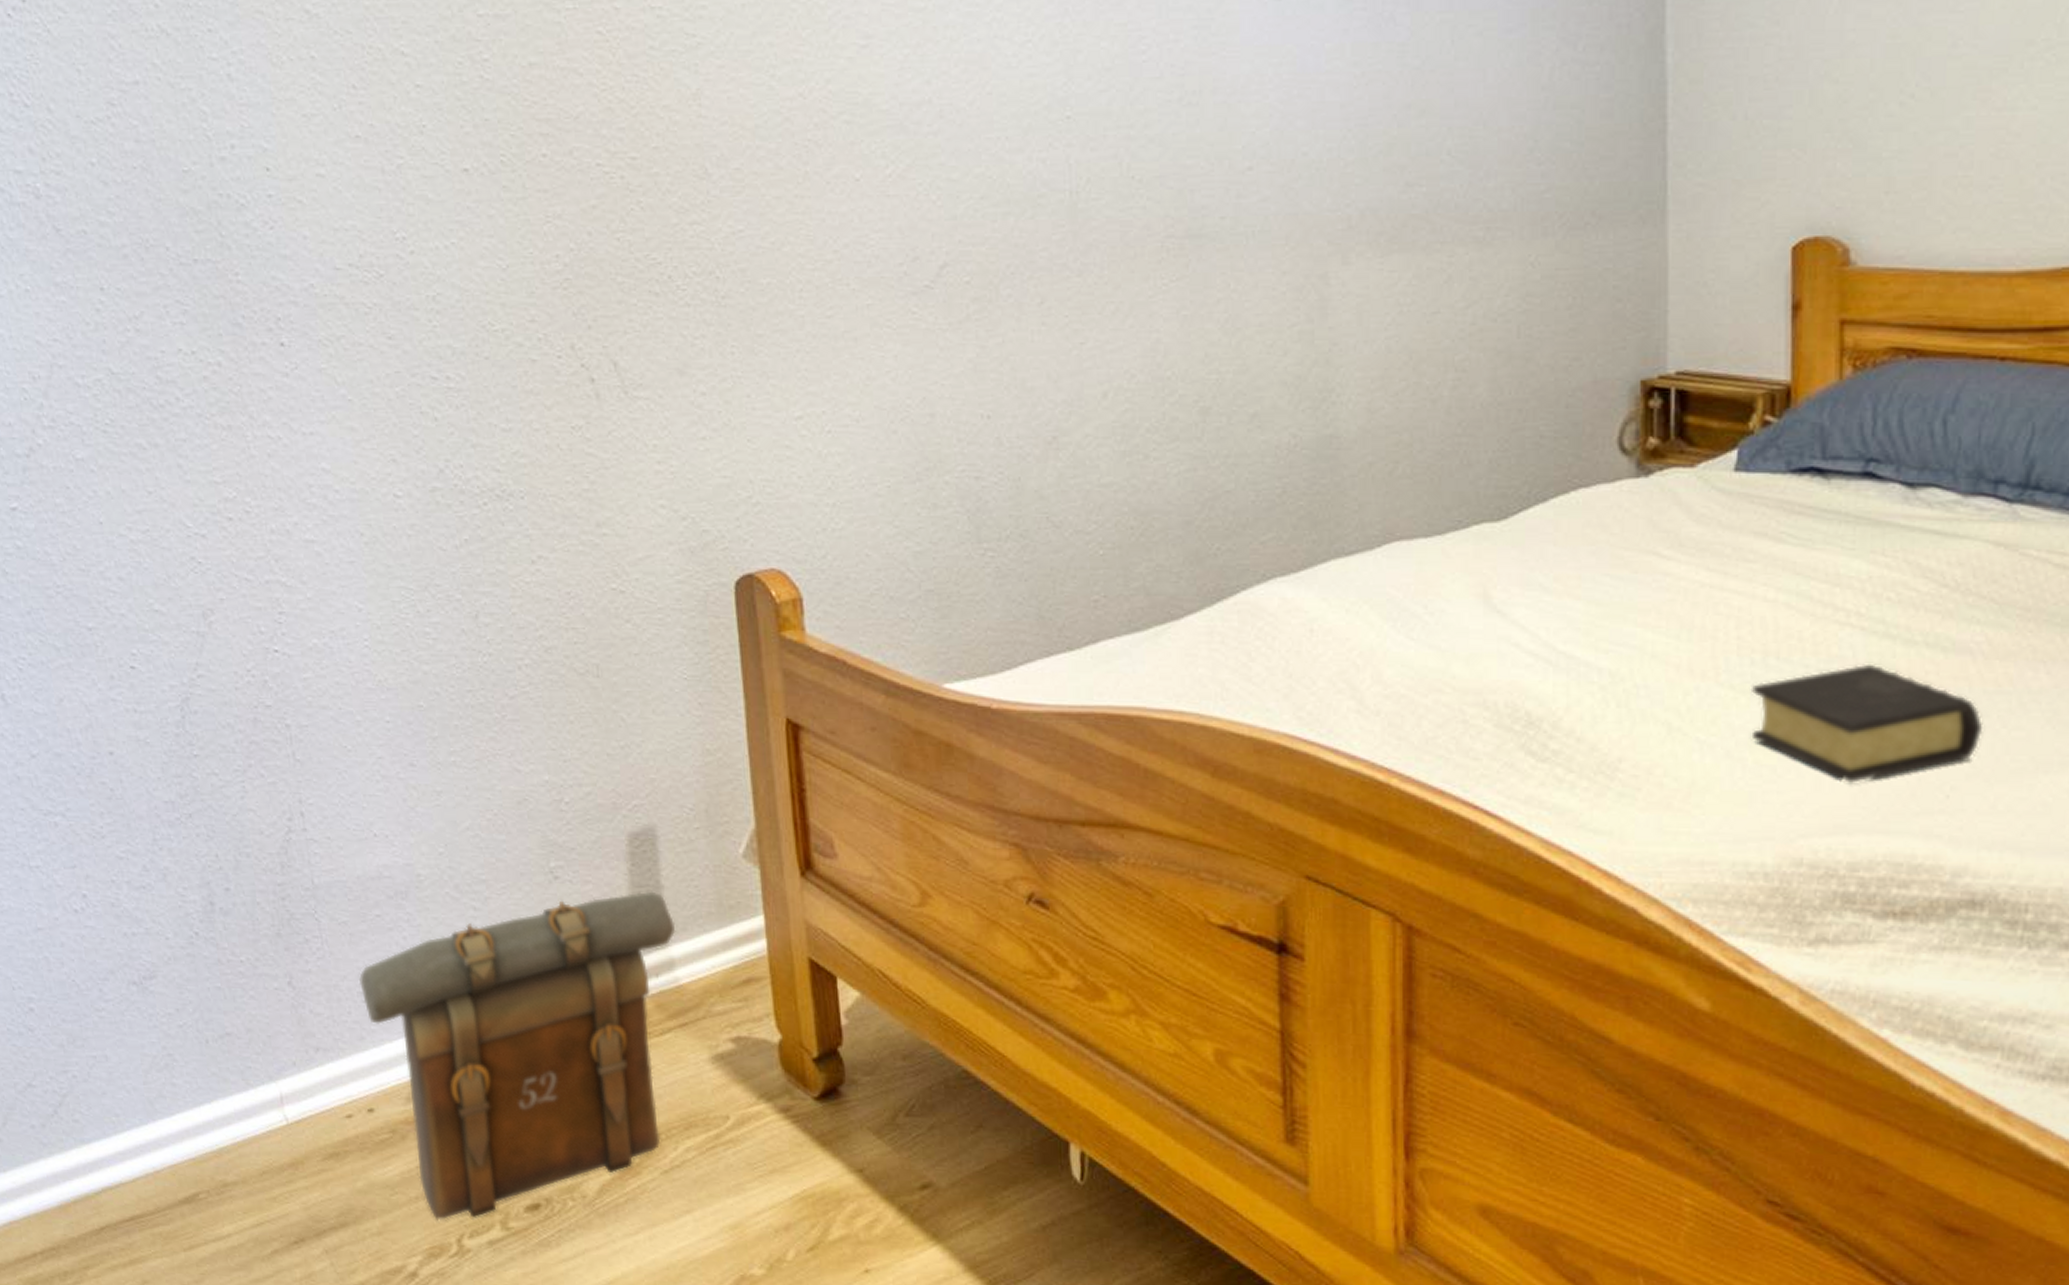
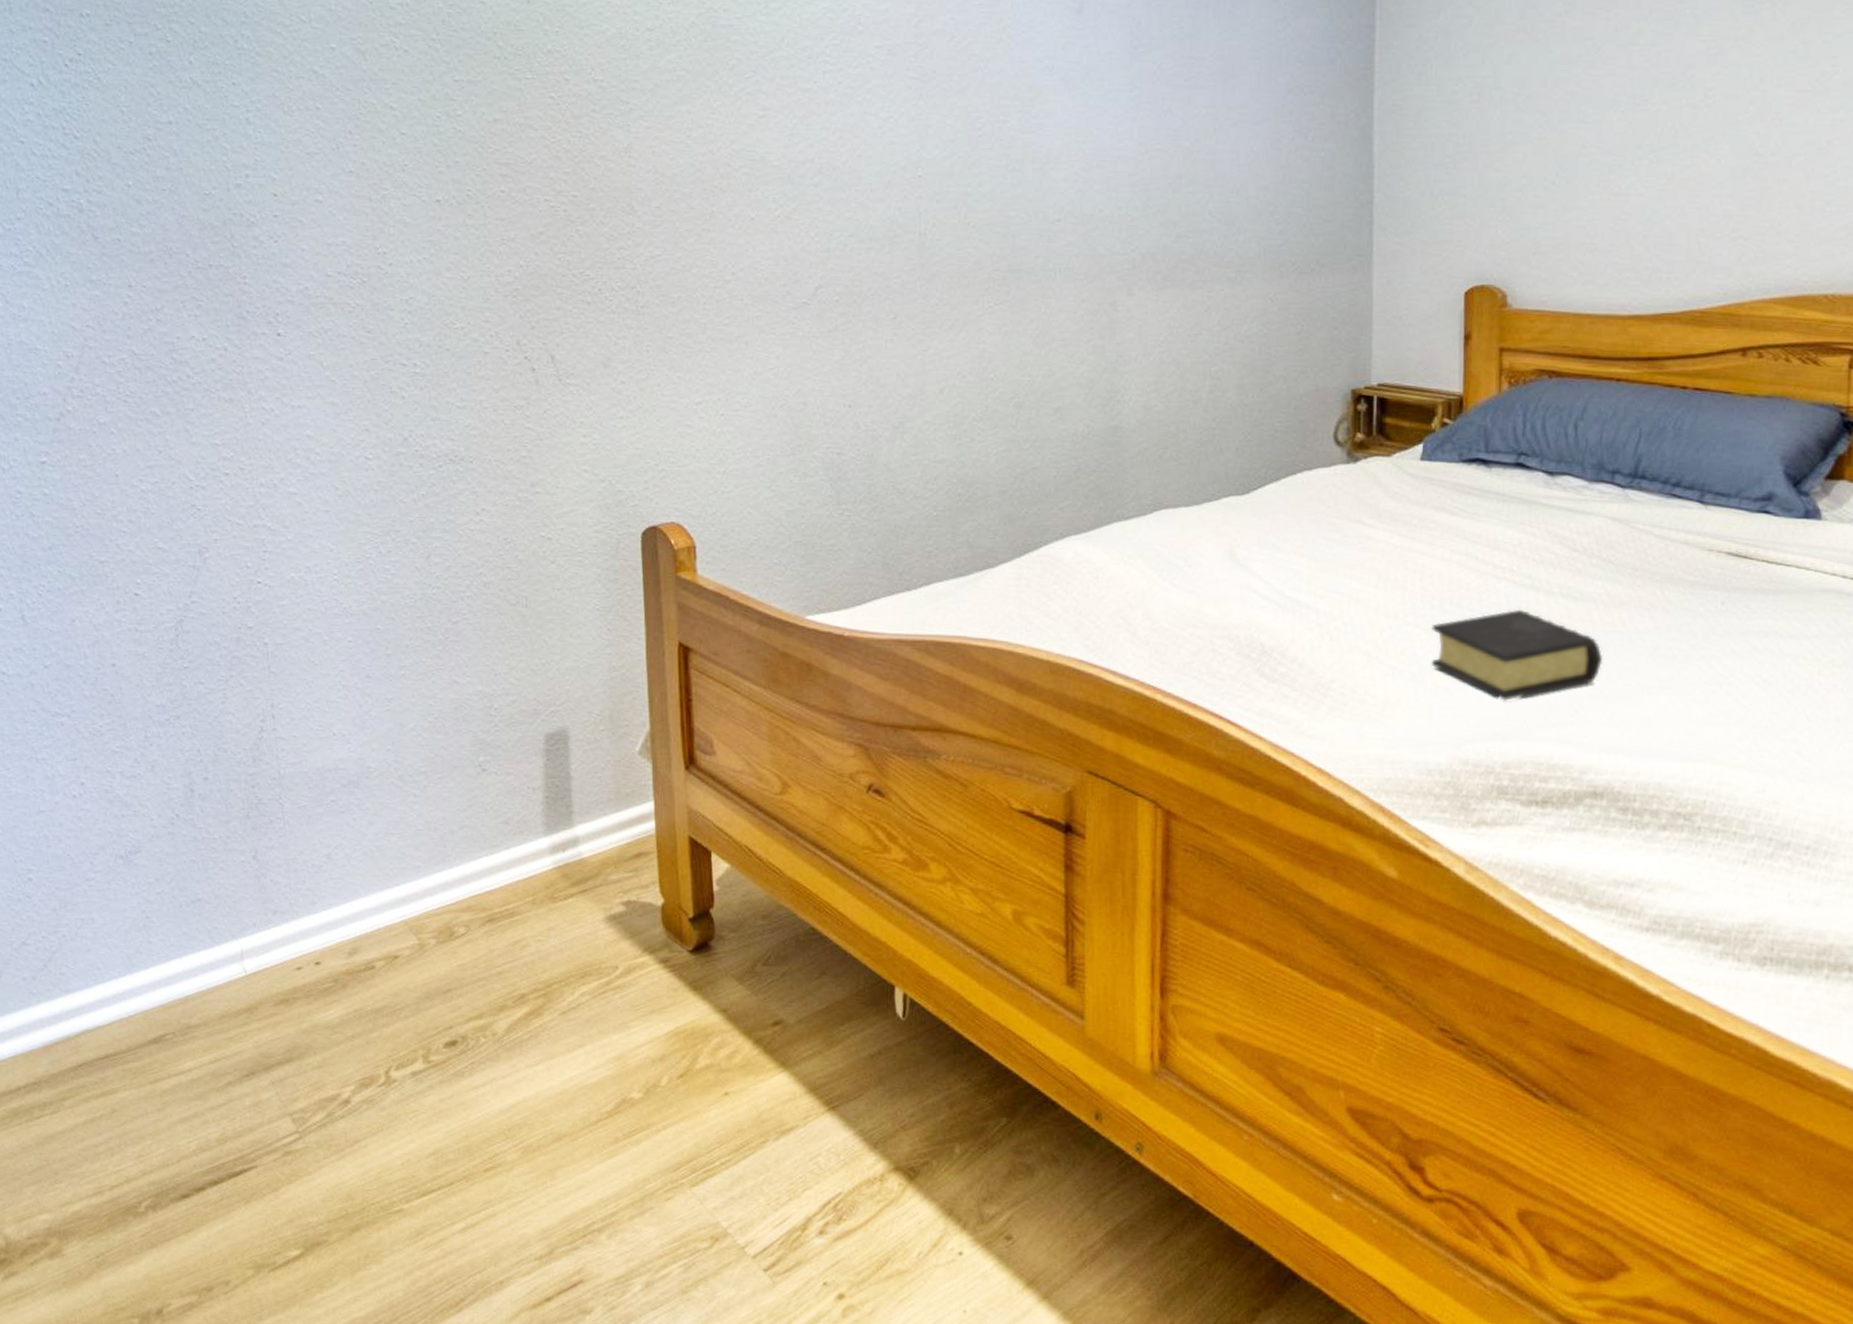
backpack: present [358,891,676,1220] -> none [313,781,581,1055]

